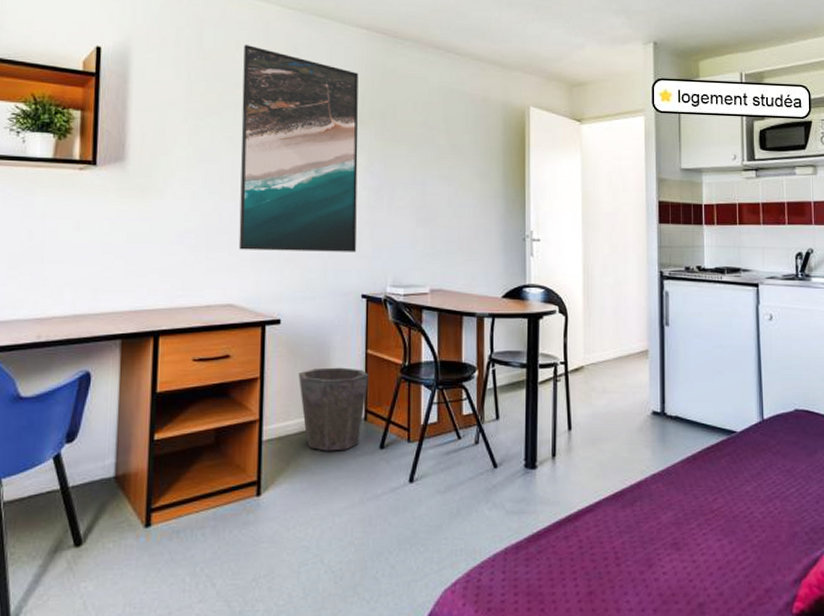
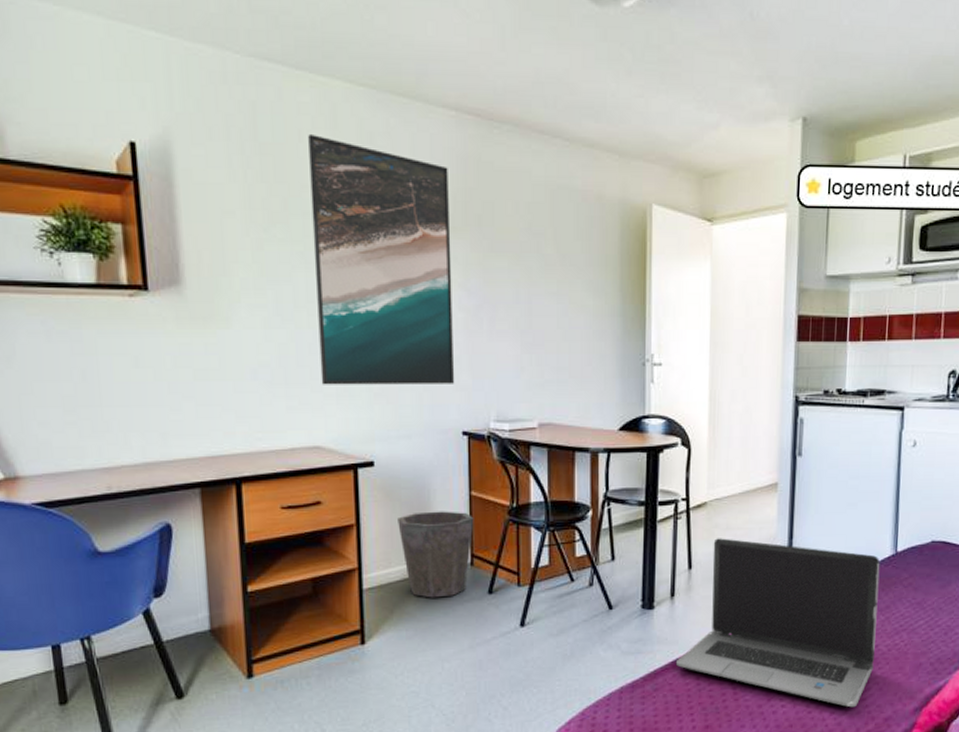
laptop computer: none [558,401,750,577] -> present [675,538,880,708]

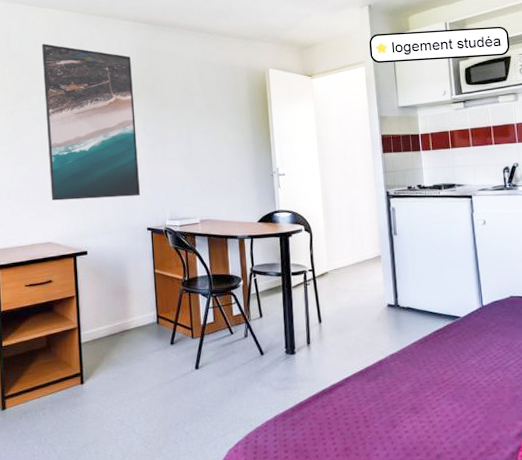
waste bin: present [398,511,474,598] -> none [104,284,158,349]
laptop computer: present [675,538,880,708] -> none [316,298,478,433]

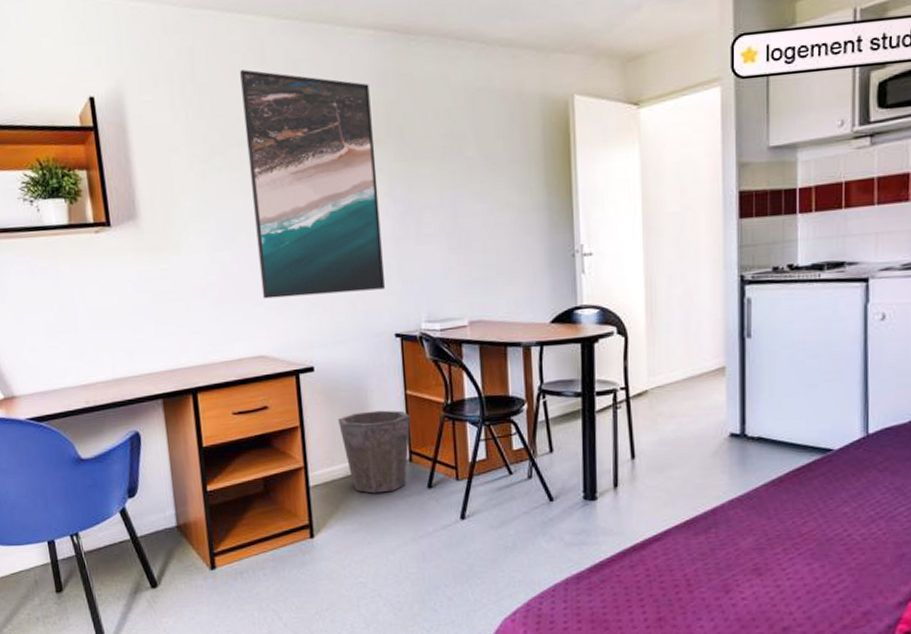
waste bin: none [104,284,158,349] -> present [338,410,411,494]

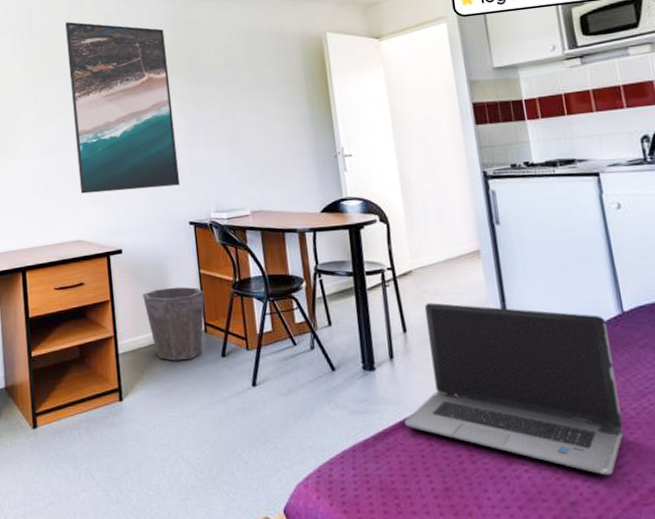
laptop computer: none [622,426,849,601] -> present [404,303,624,475]

